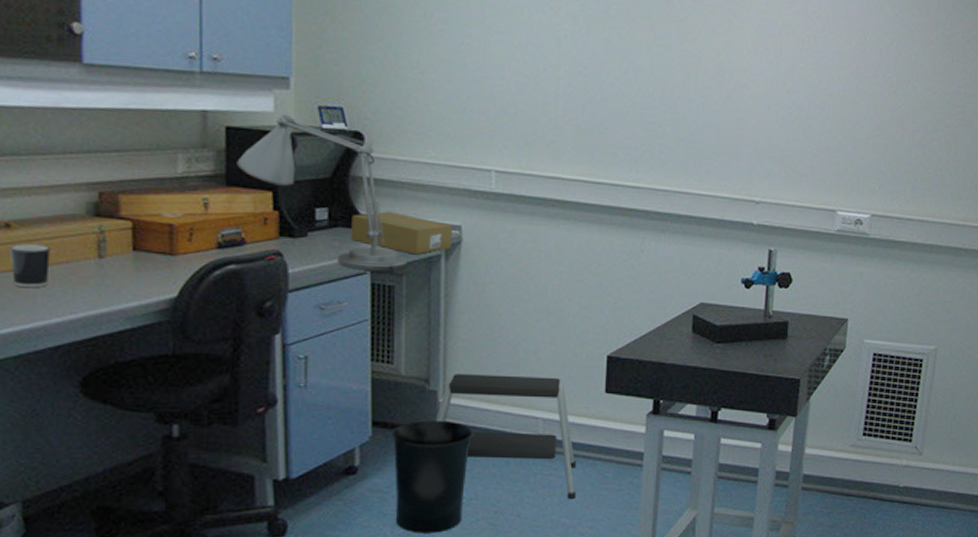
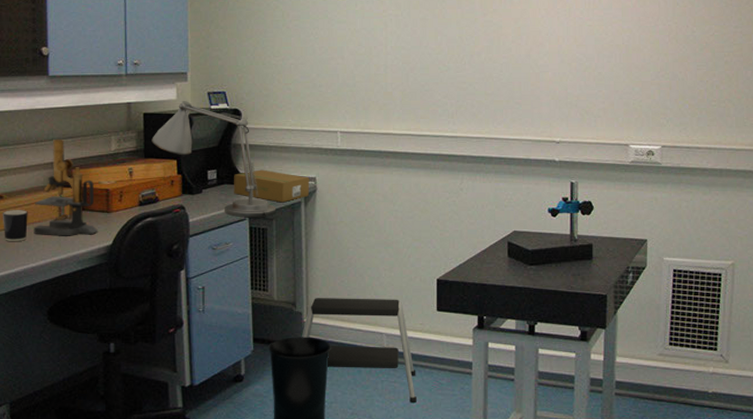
microscope: none [59,151,156,284] -> present [34,138,98,236]

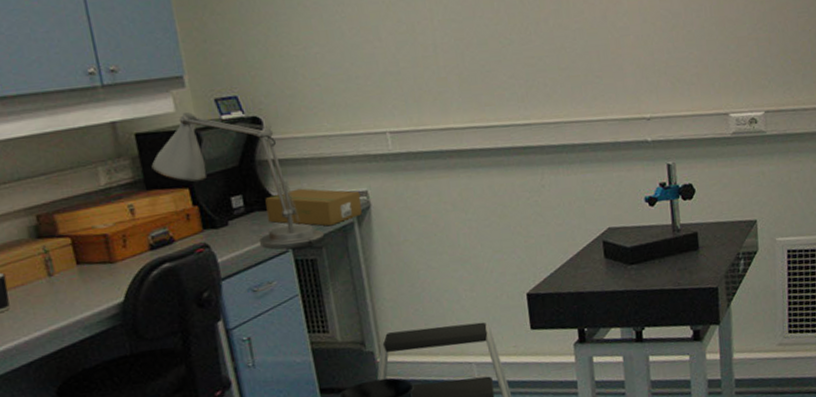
microscope: present [34,138,98,236] -> none [11,177,103,301]

